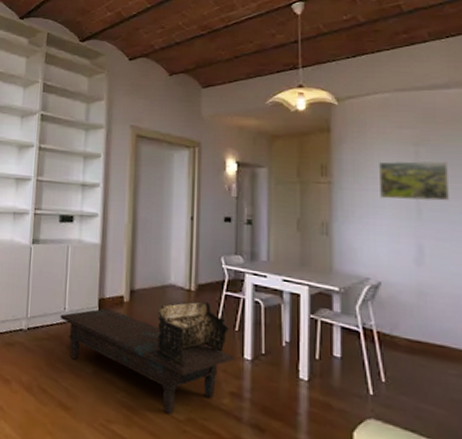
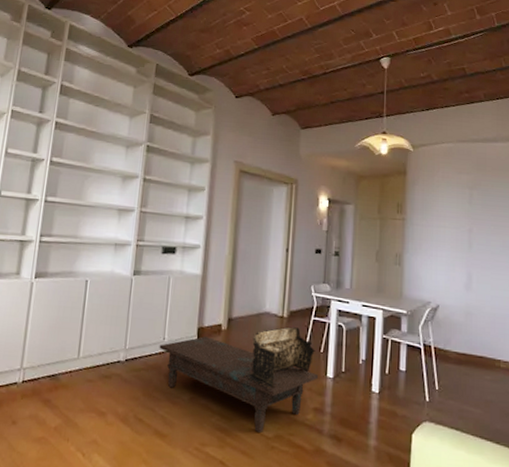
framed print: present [379,160,449,202] -> none [442,201,492,237]

